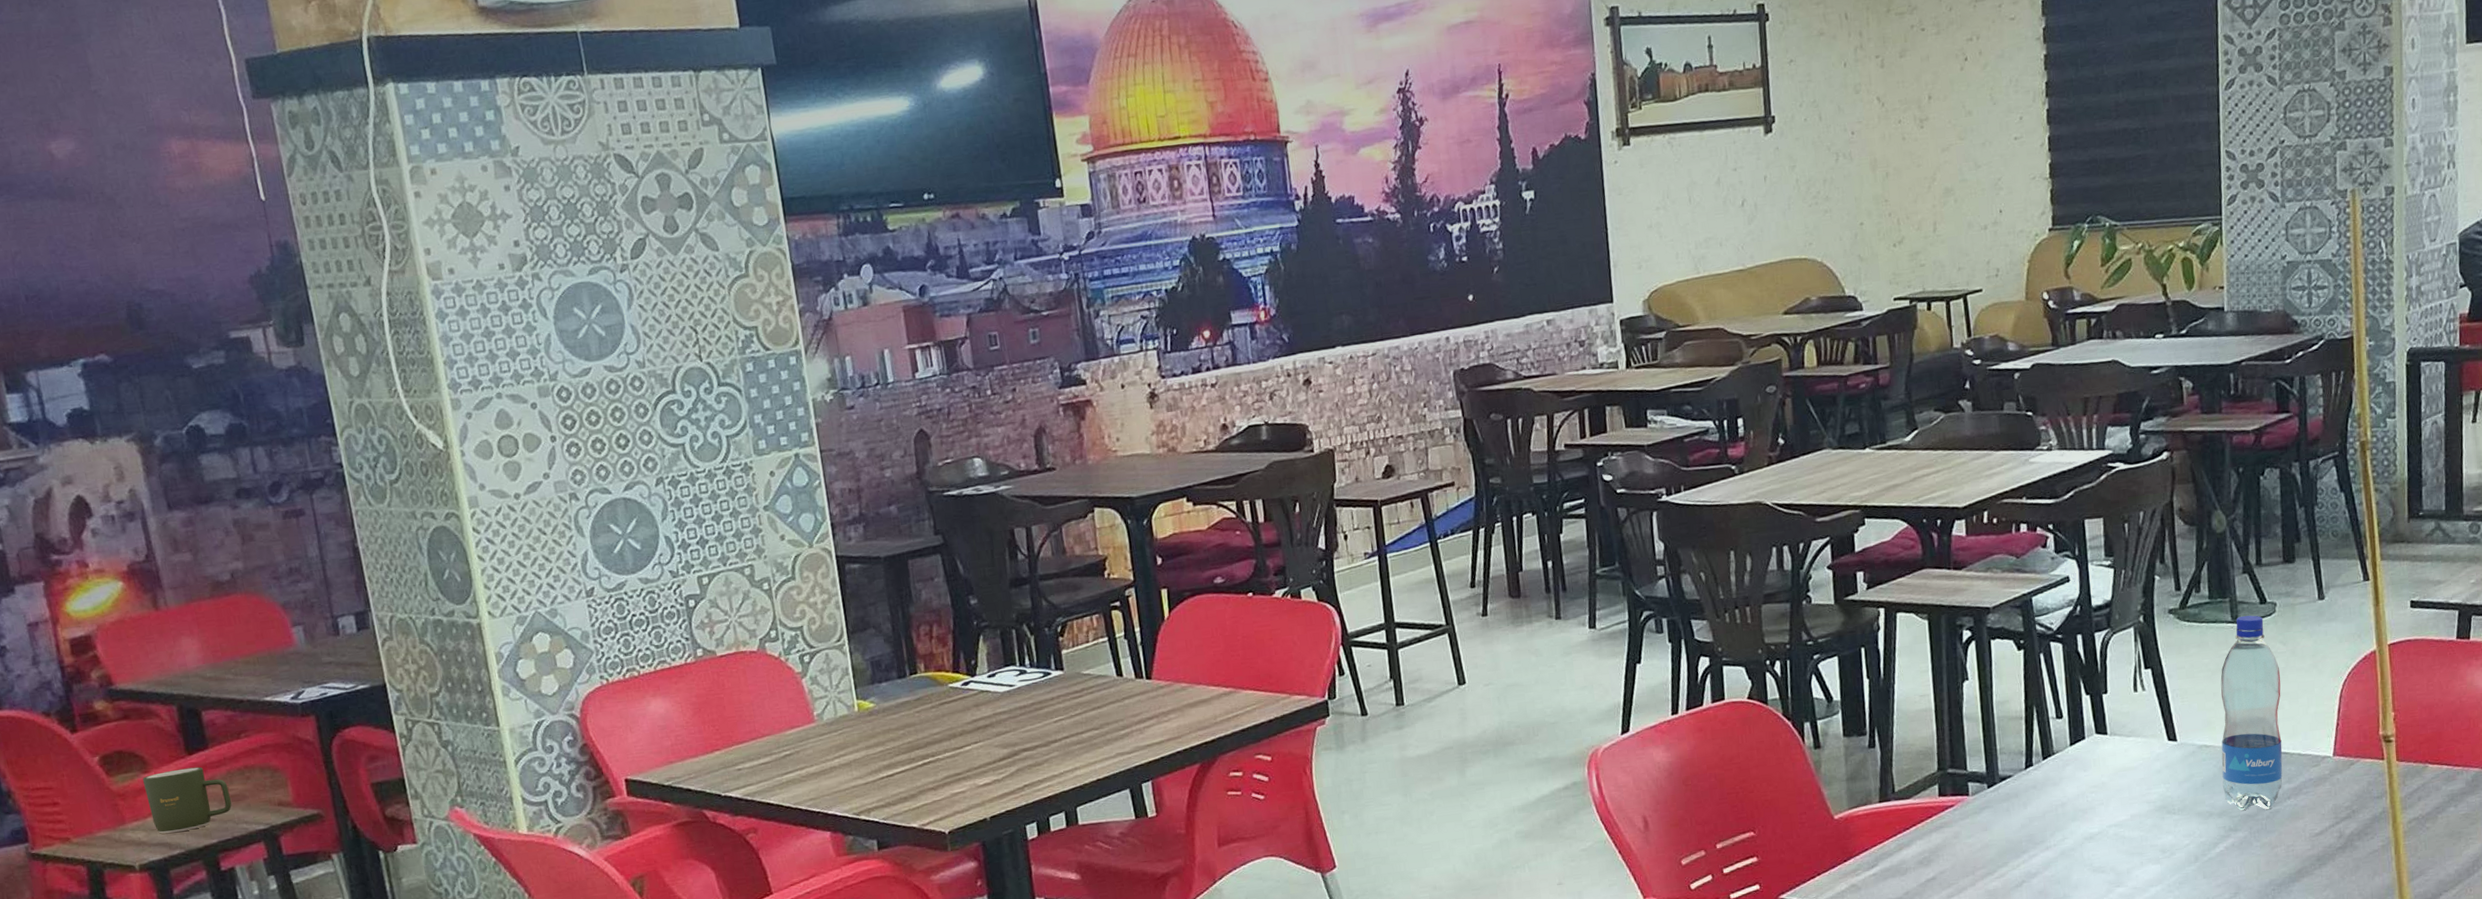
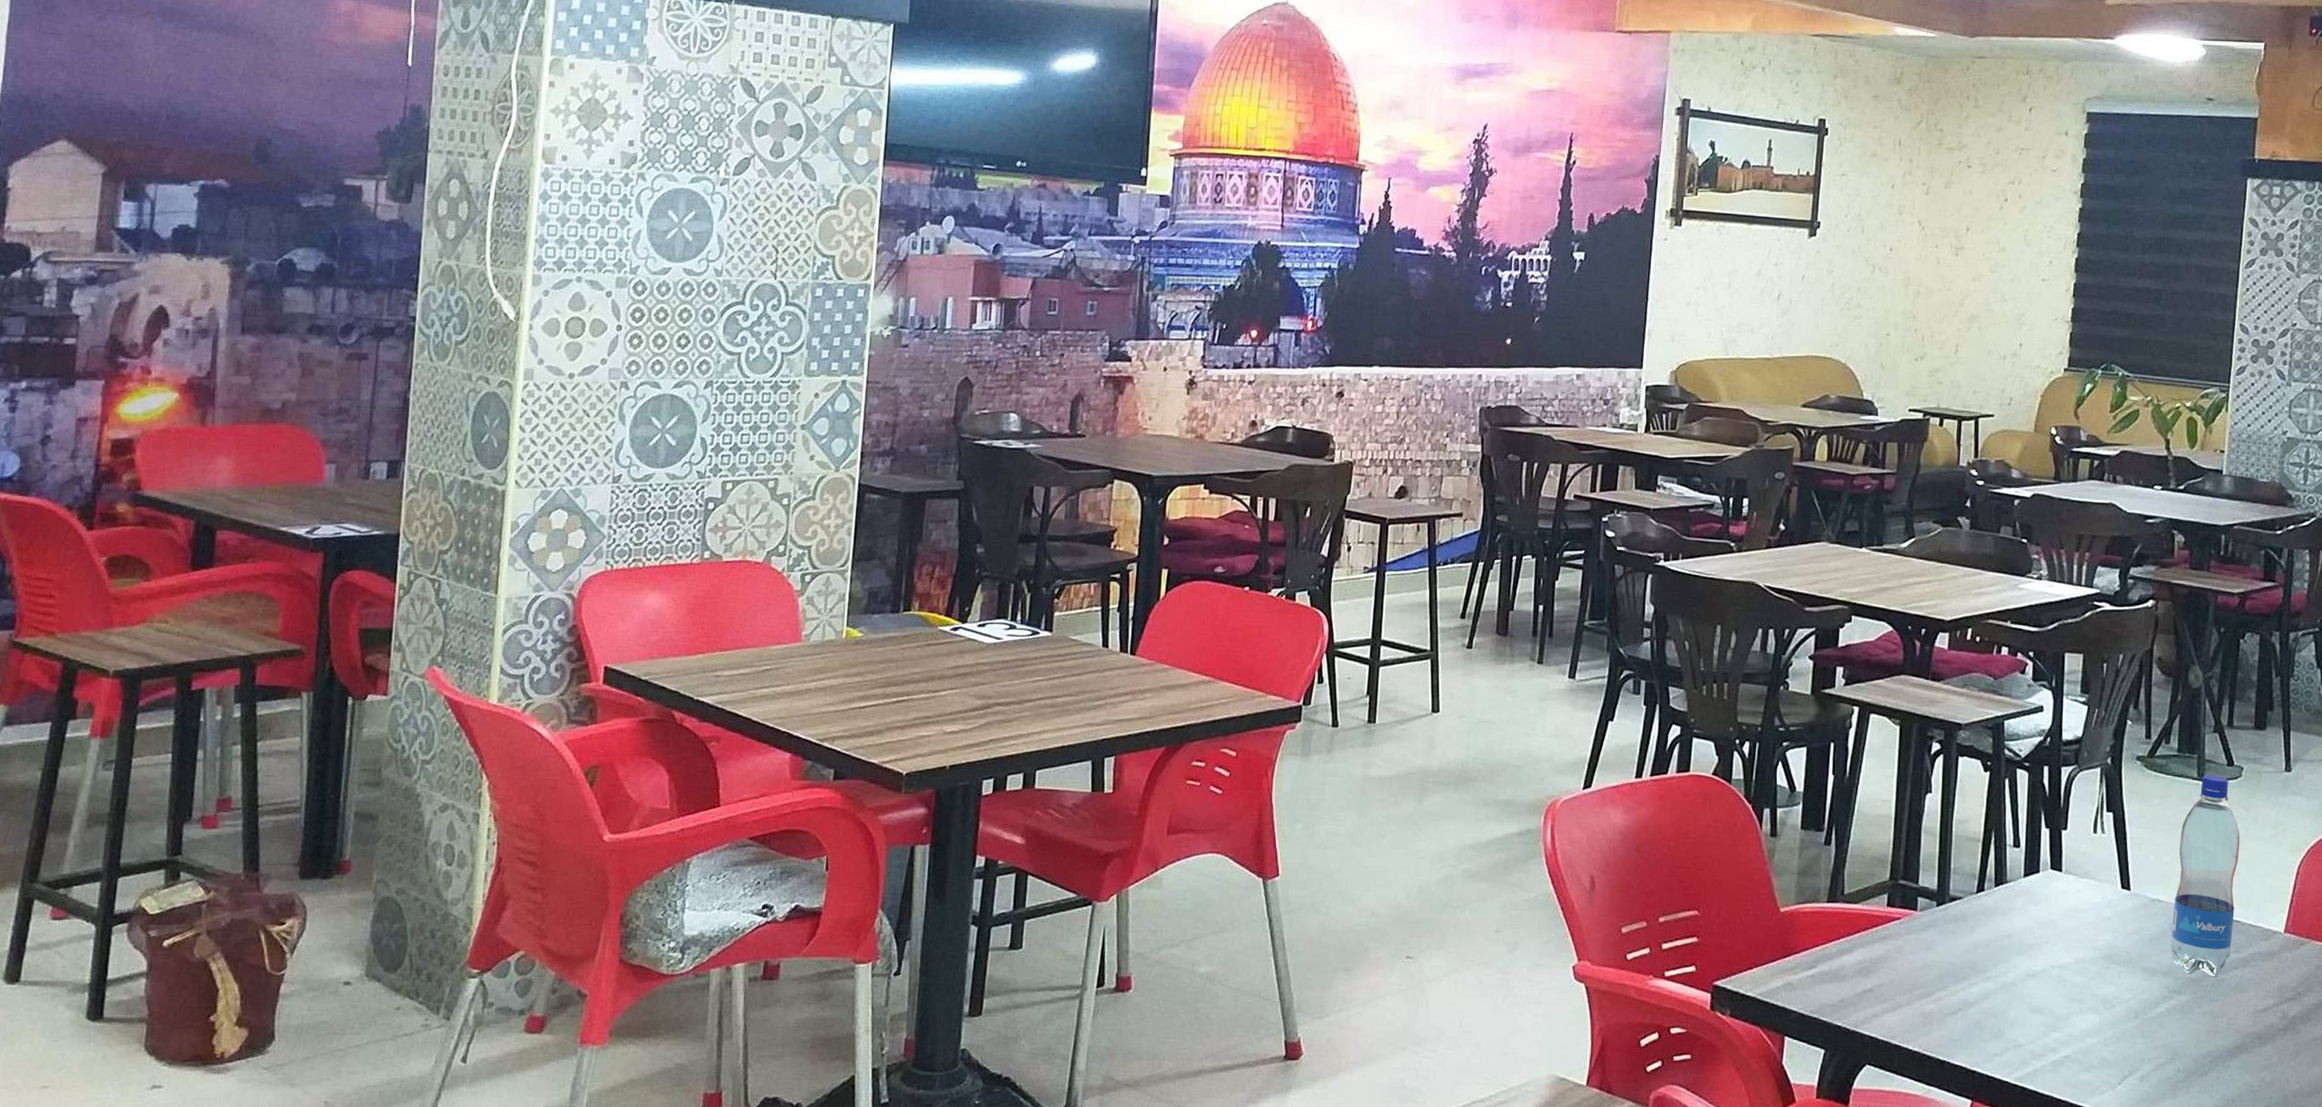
mug: present [143,766,232,834] -> none [139,582,222,645]

